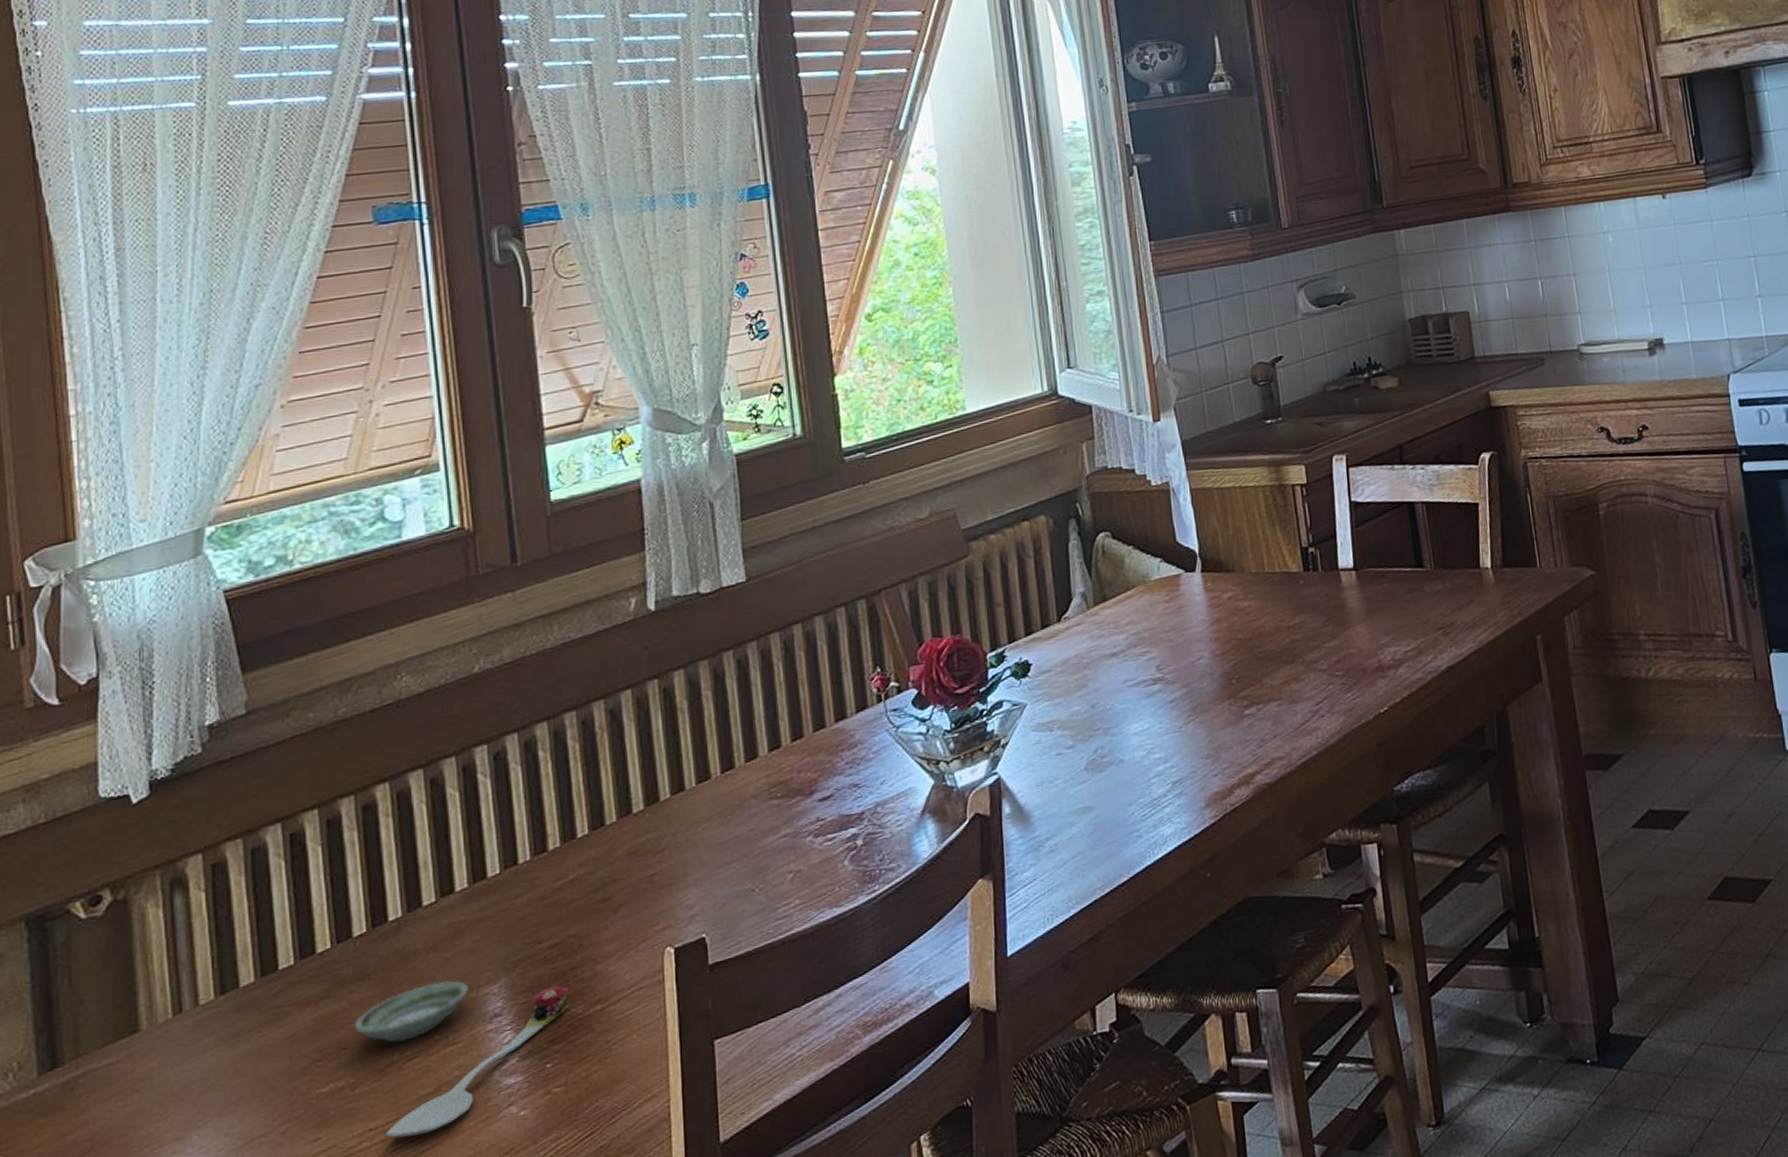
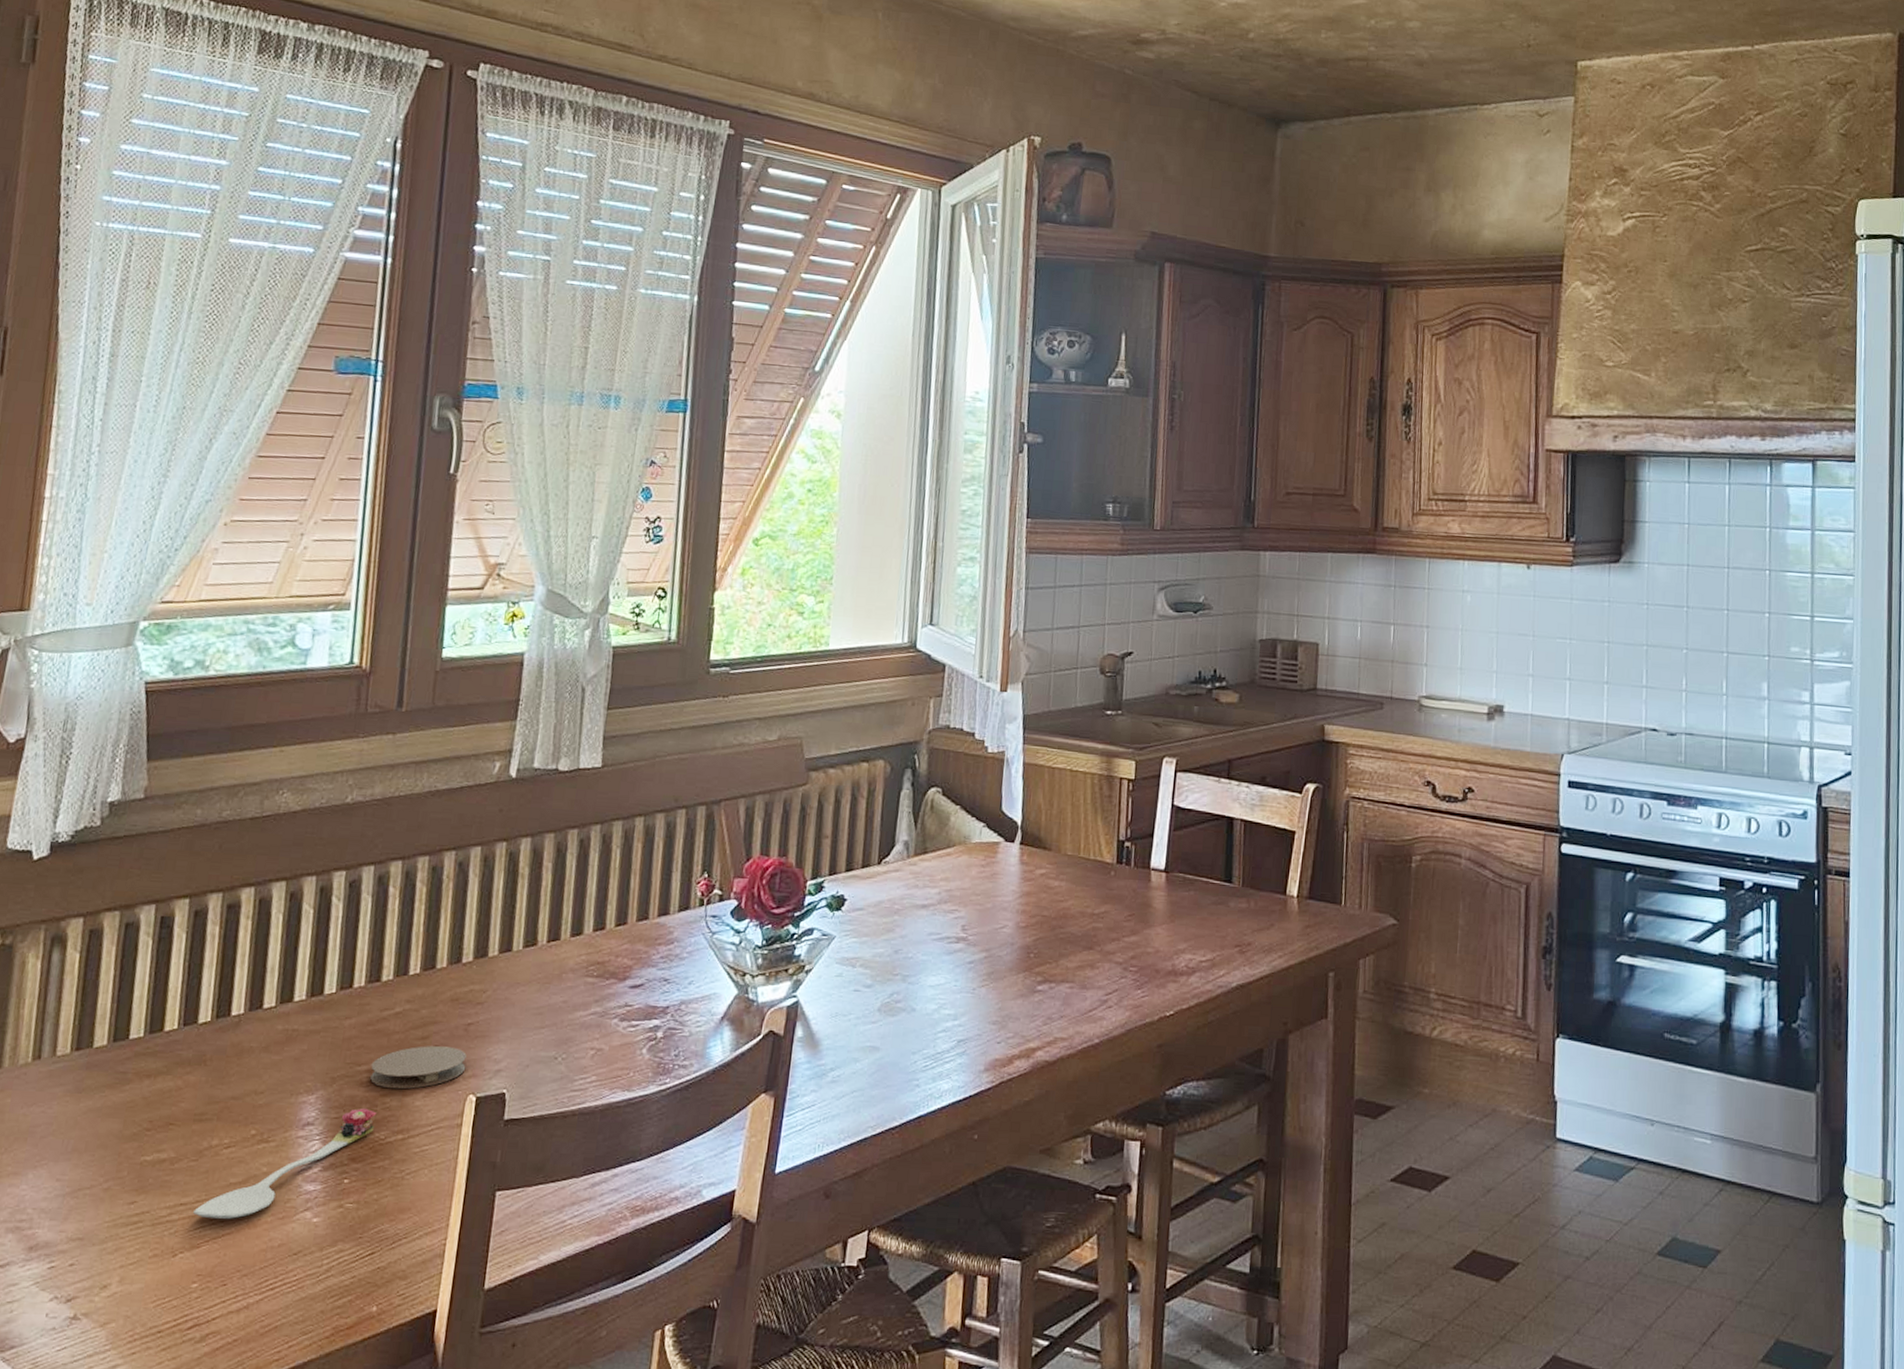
saucer: present [354,980,468,1043] -> none [183,1080,289,1130]
coaster: none [553,902,658,960] -> present [370,1046,467,1089]

